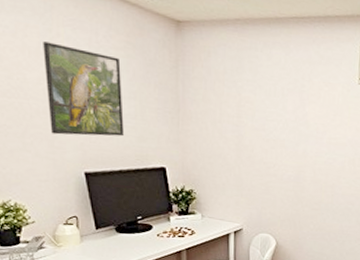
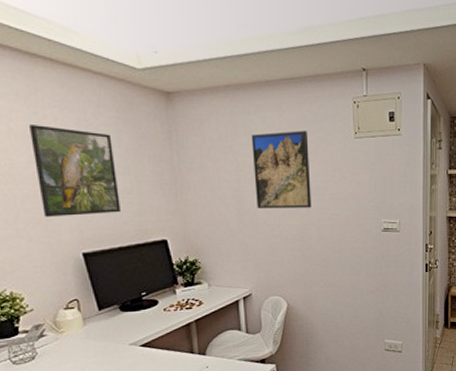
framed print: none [255,70,313,150] -> present [251,131,312,208]

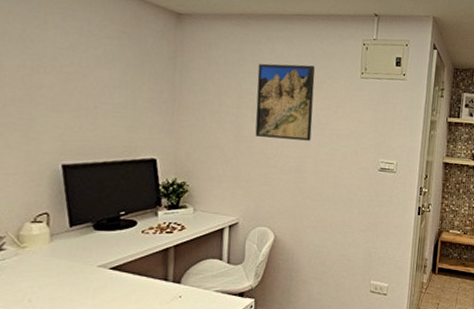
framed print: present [29,125,121,217] -> none [26,28,114,127]

